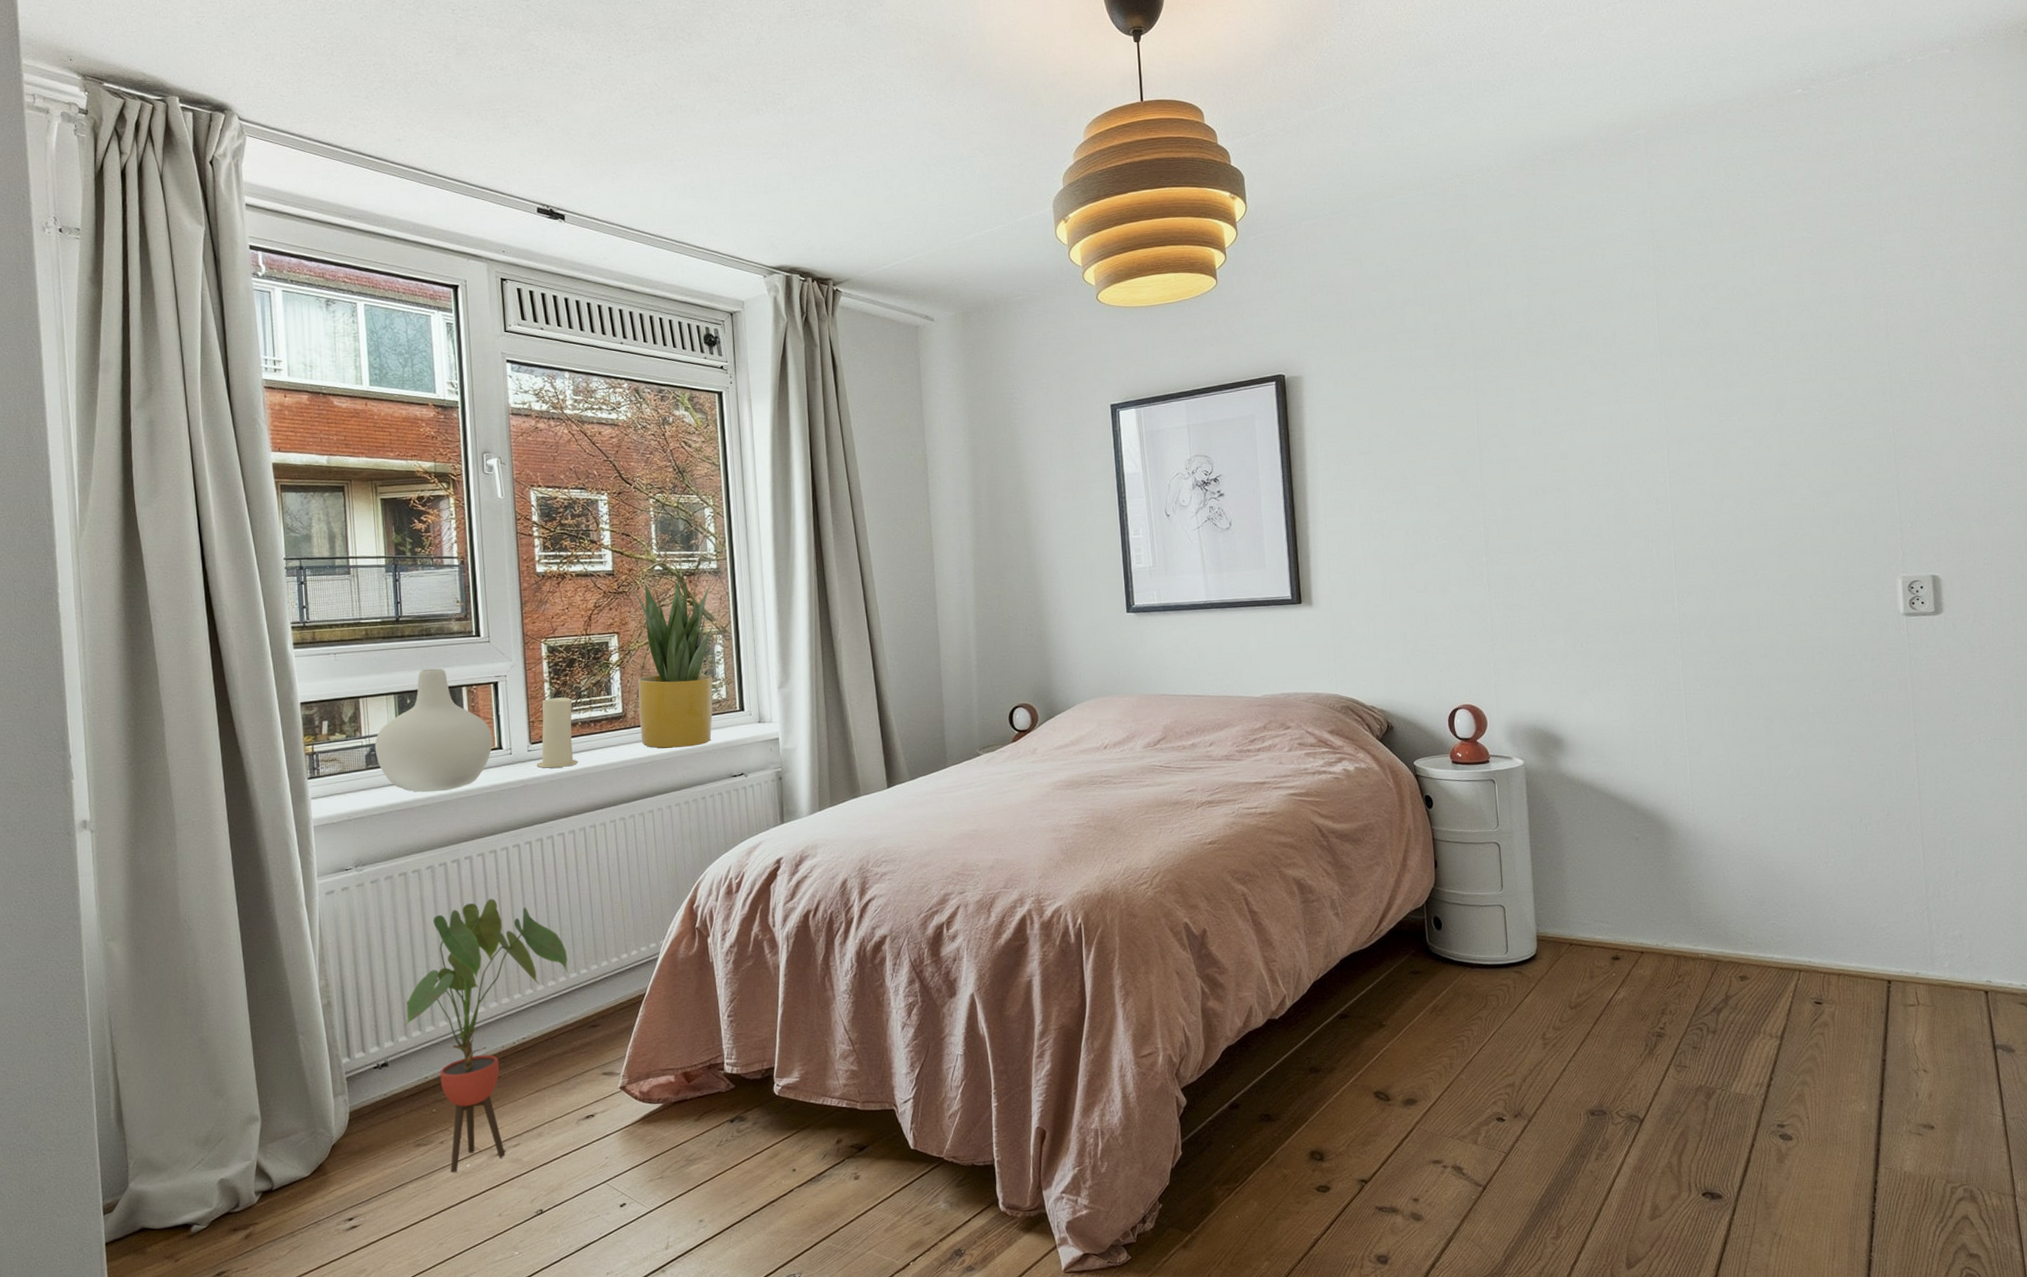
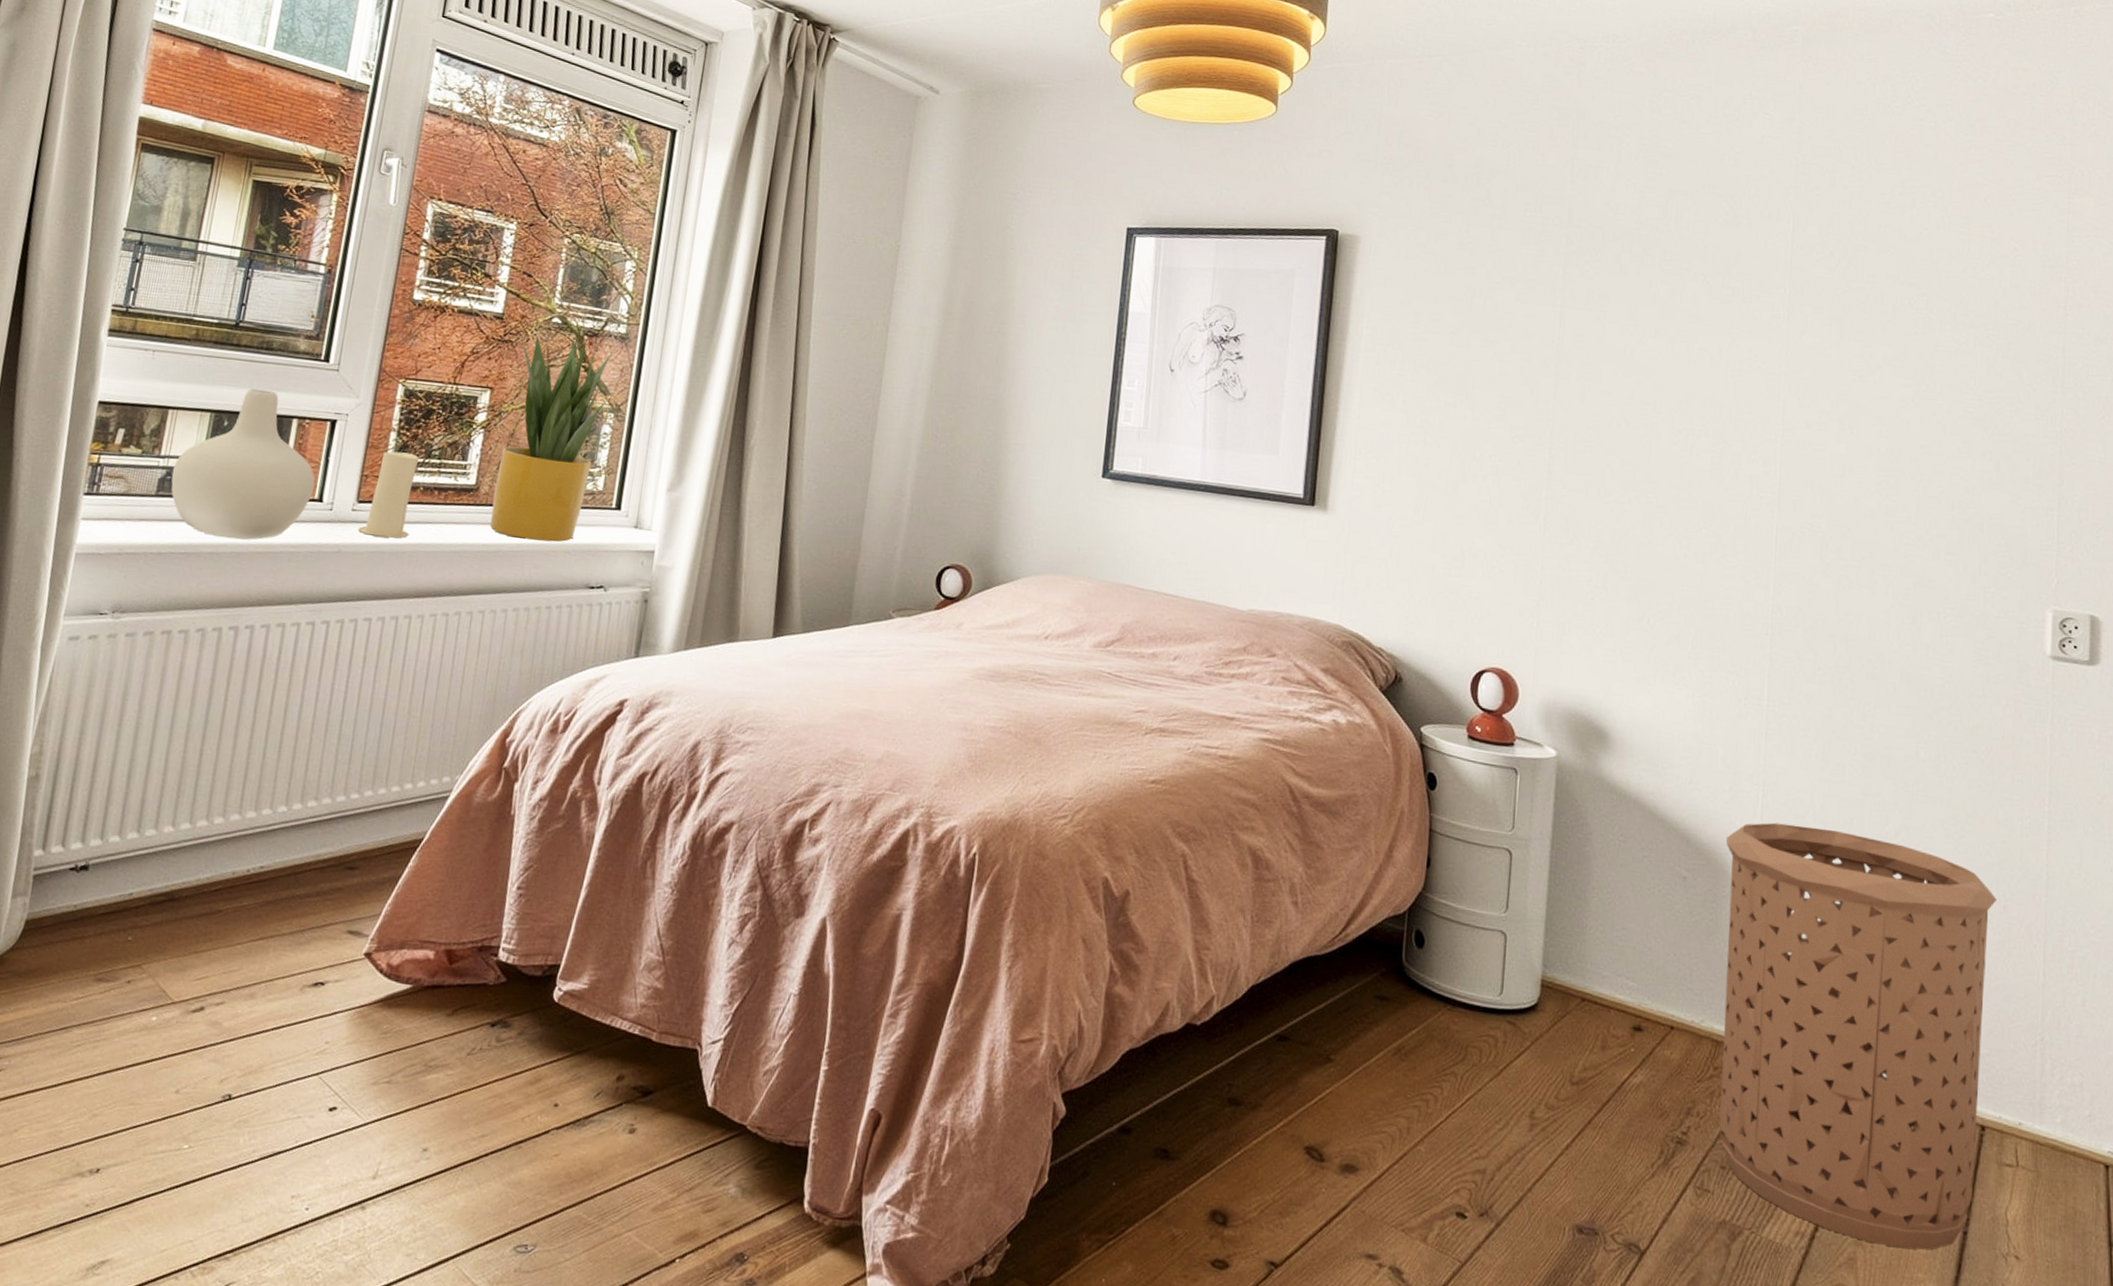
house plant: present [404,899,569,1172] -> none [120,683,340,1024]
laundry basket: none [1666,780,1887,1081] -> present [1719,822,1998,1250]

